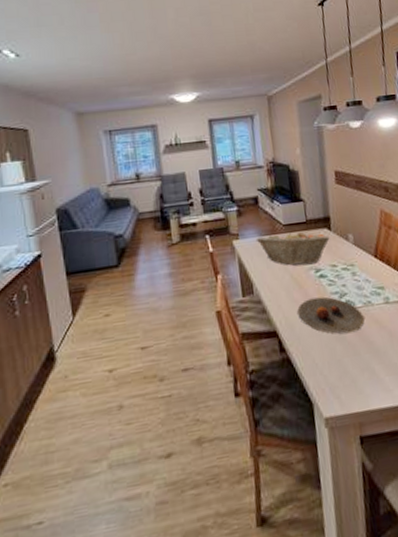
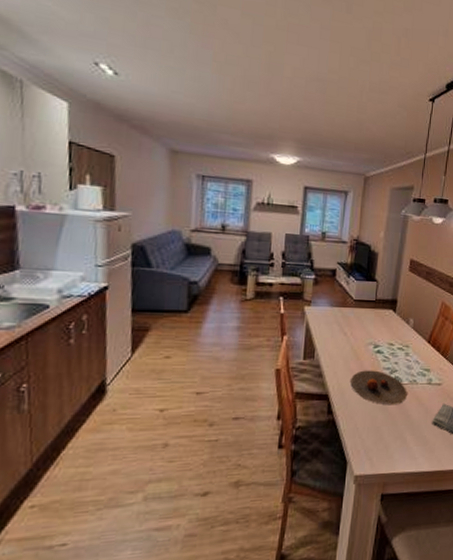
fruit basket: present [256,231,330,266] -> none [326,307,393,340]

